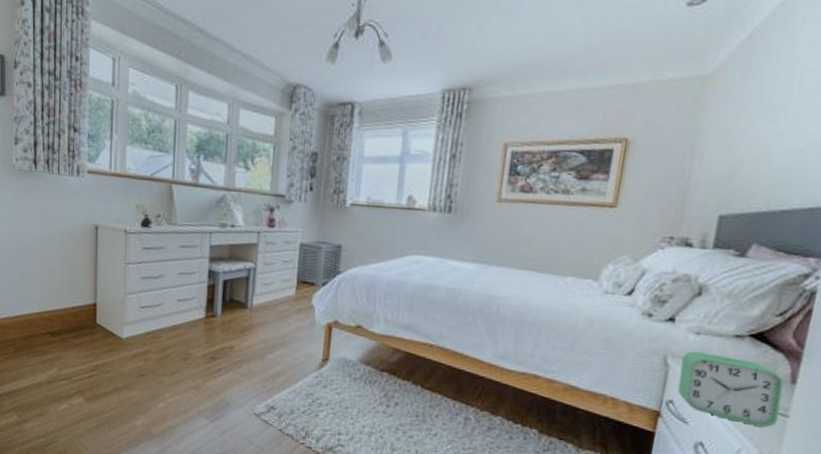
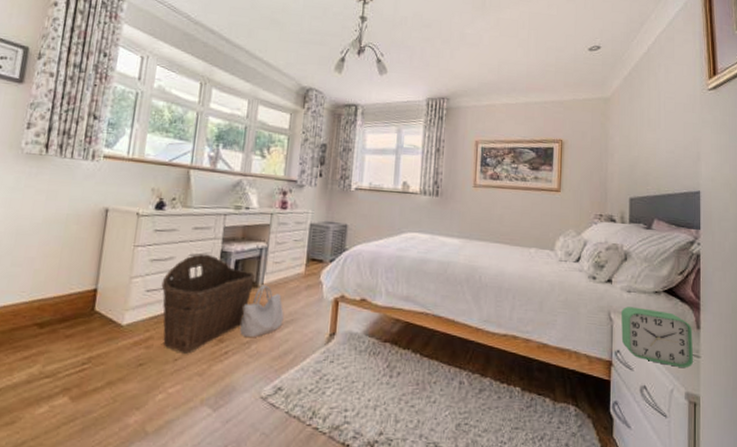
wicker basket: none [154,273,244,368] -> present [161,254,255,354]
handbag: none [232,306,275,357] -> present [240,285,284,338]

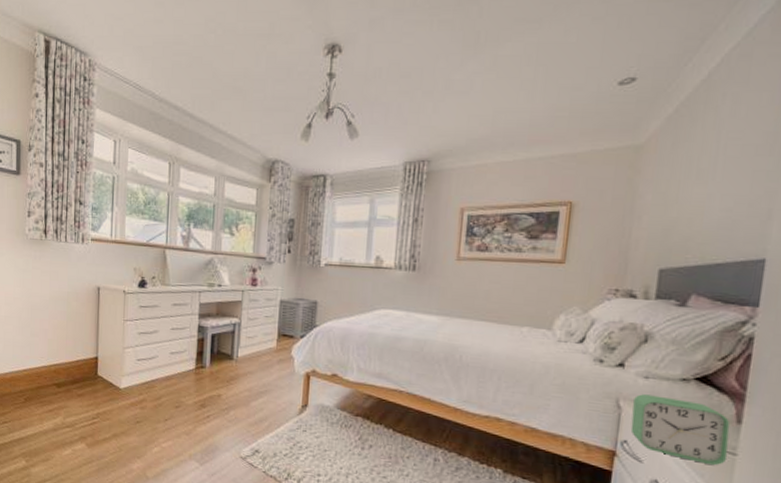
wicker basket: present [161,254,255,354] -> none [149,328,230,415]
handbag: present [240,285,284,338] -> none [219,358,258,405]

